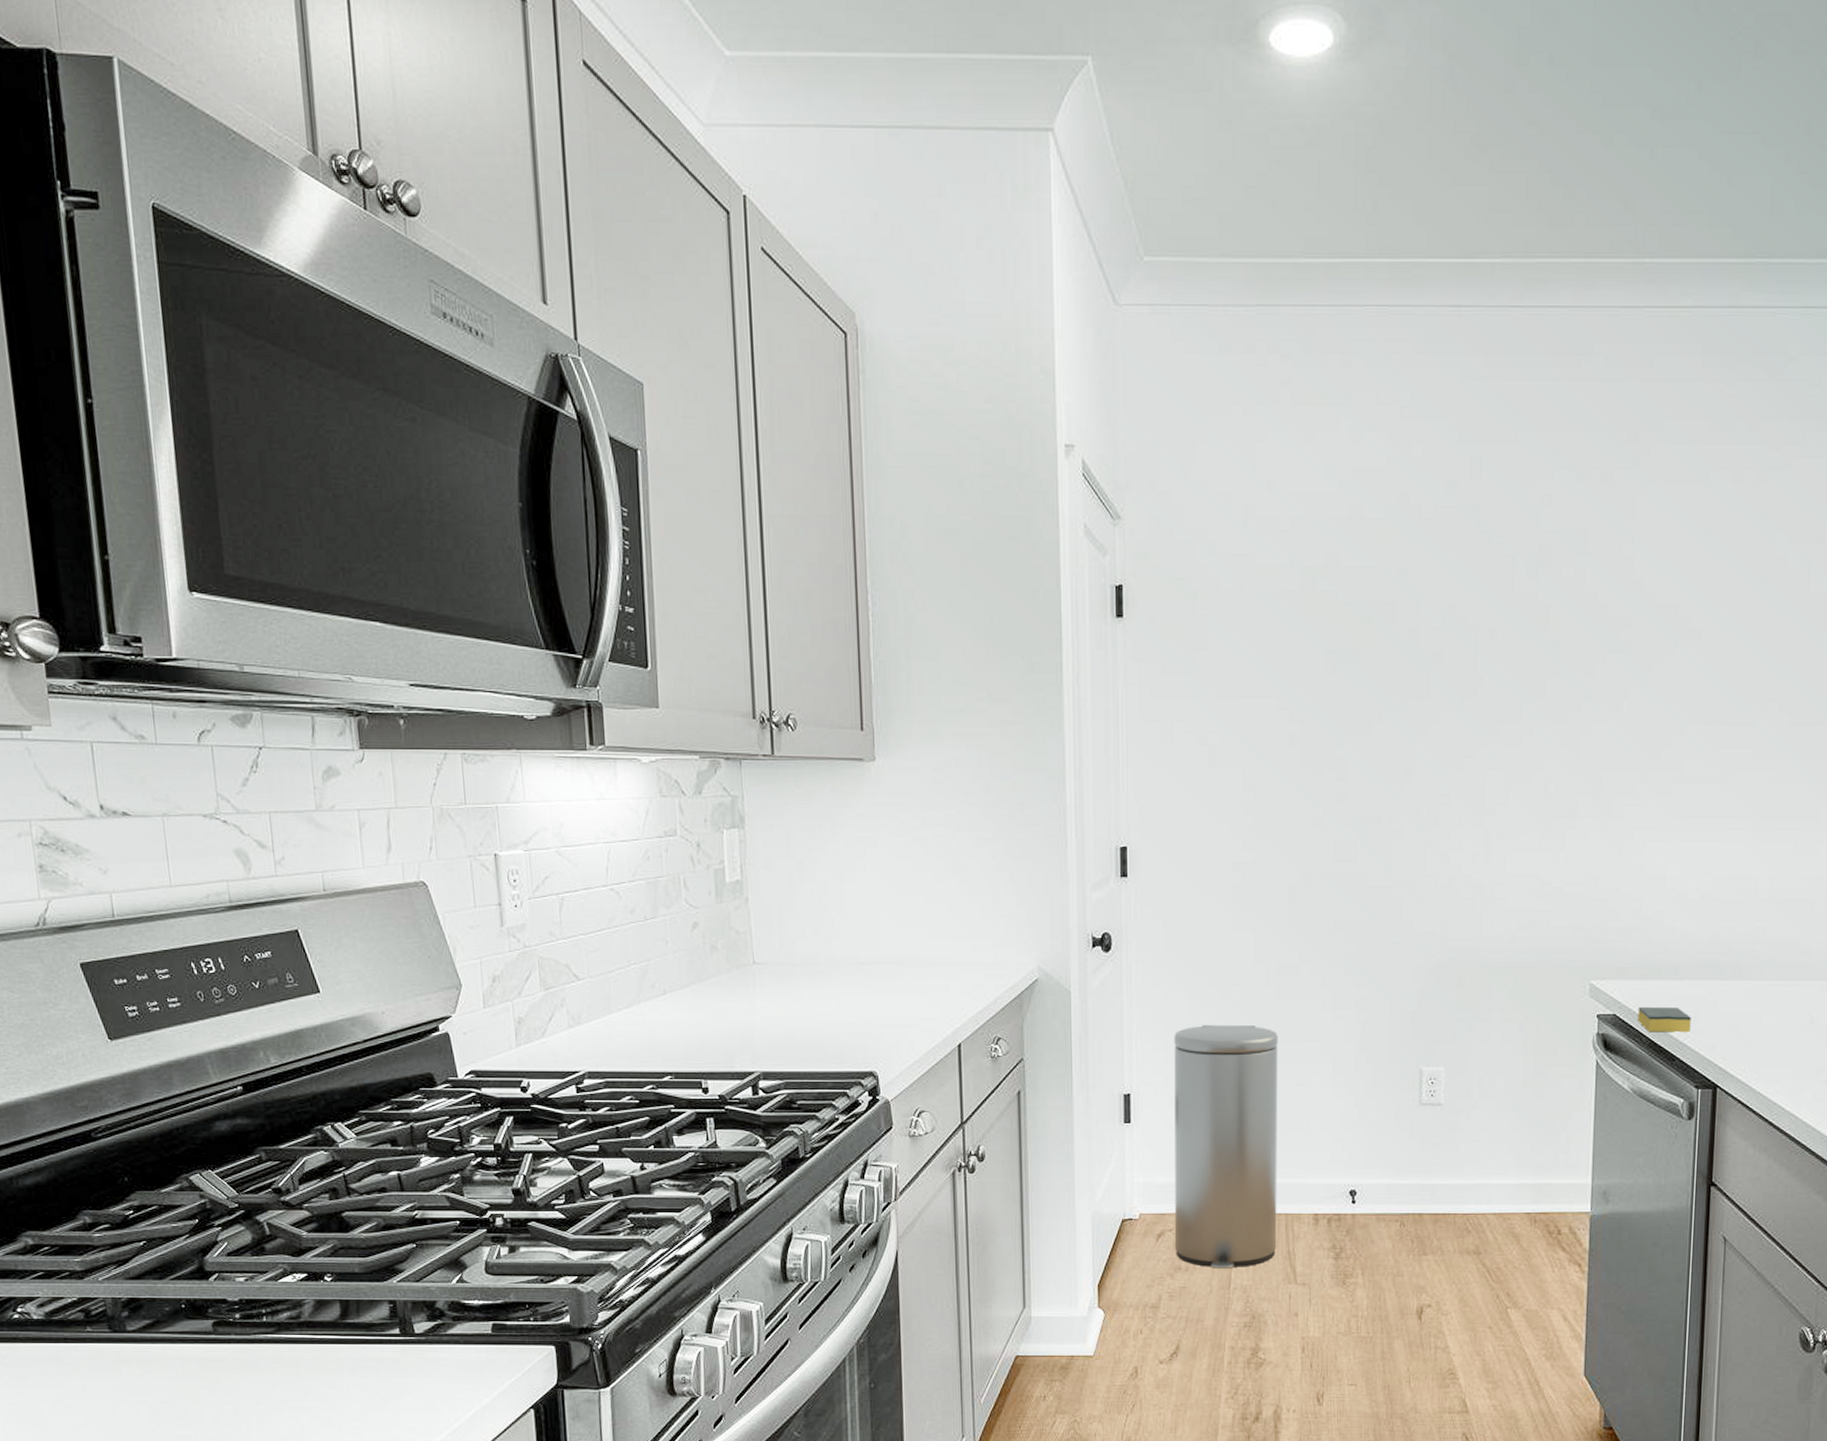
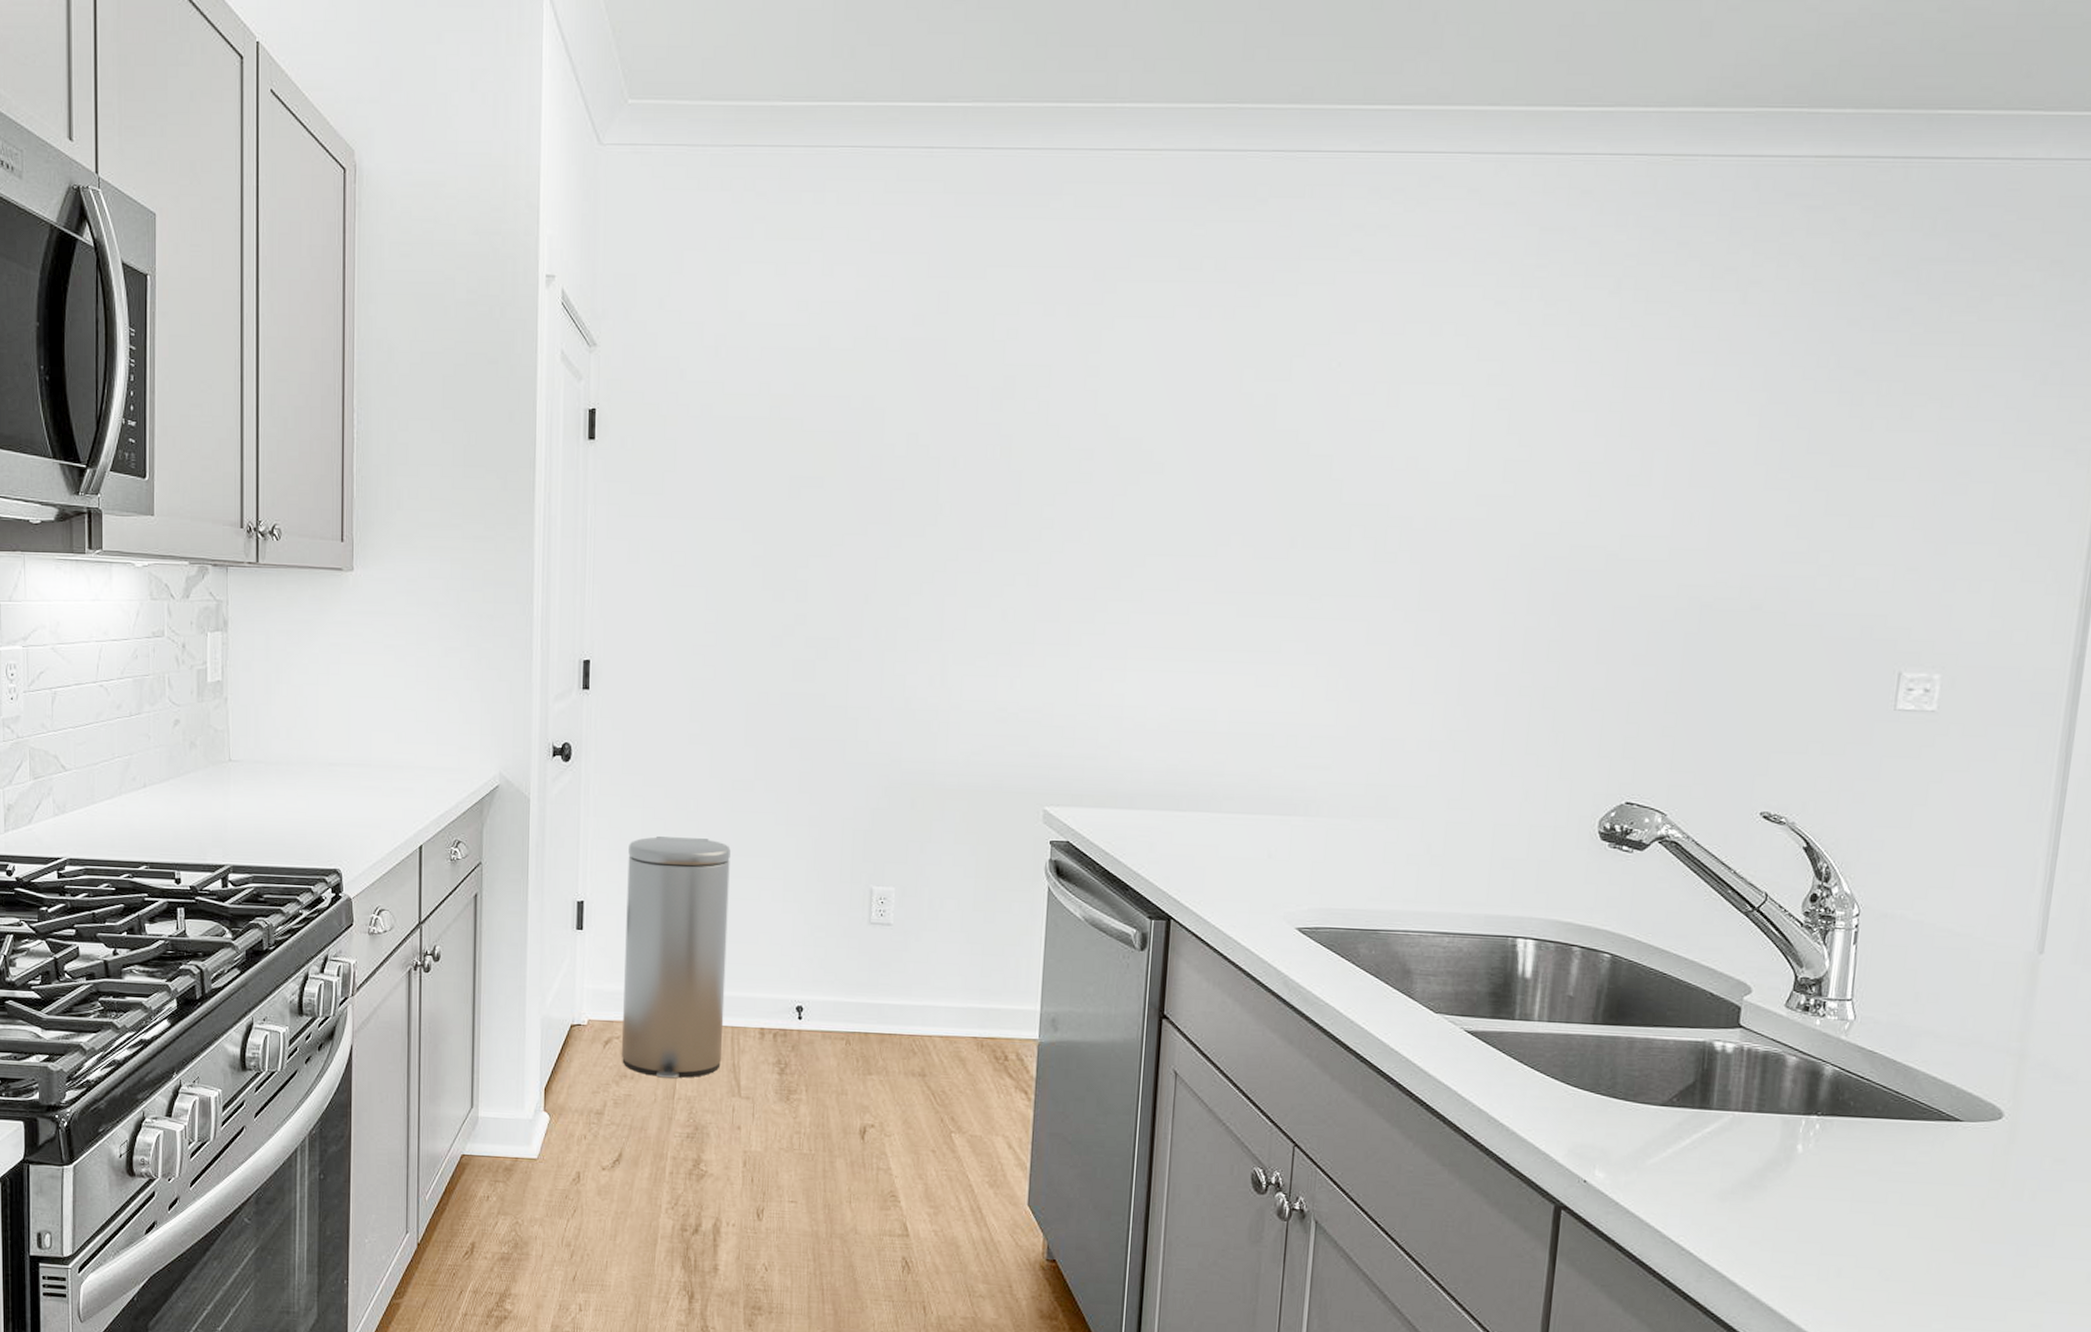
sponge: present [1637,1007,1691,1033] -> none [1091,835,1146,863]

